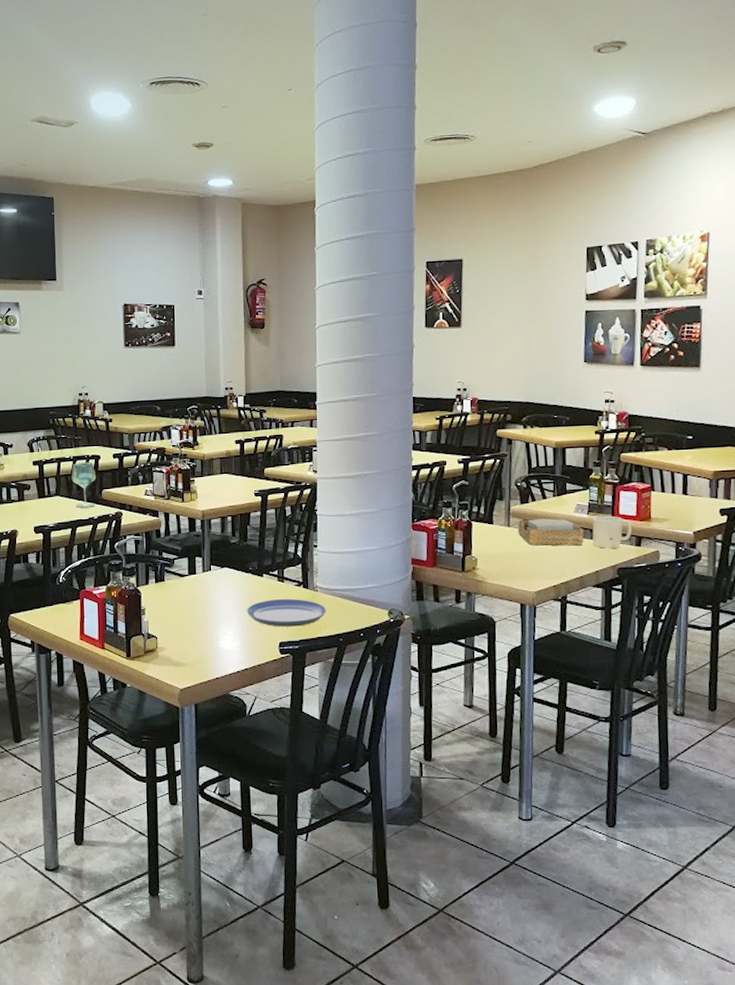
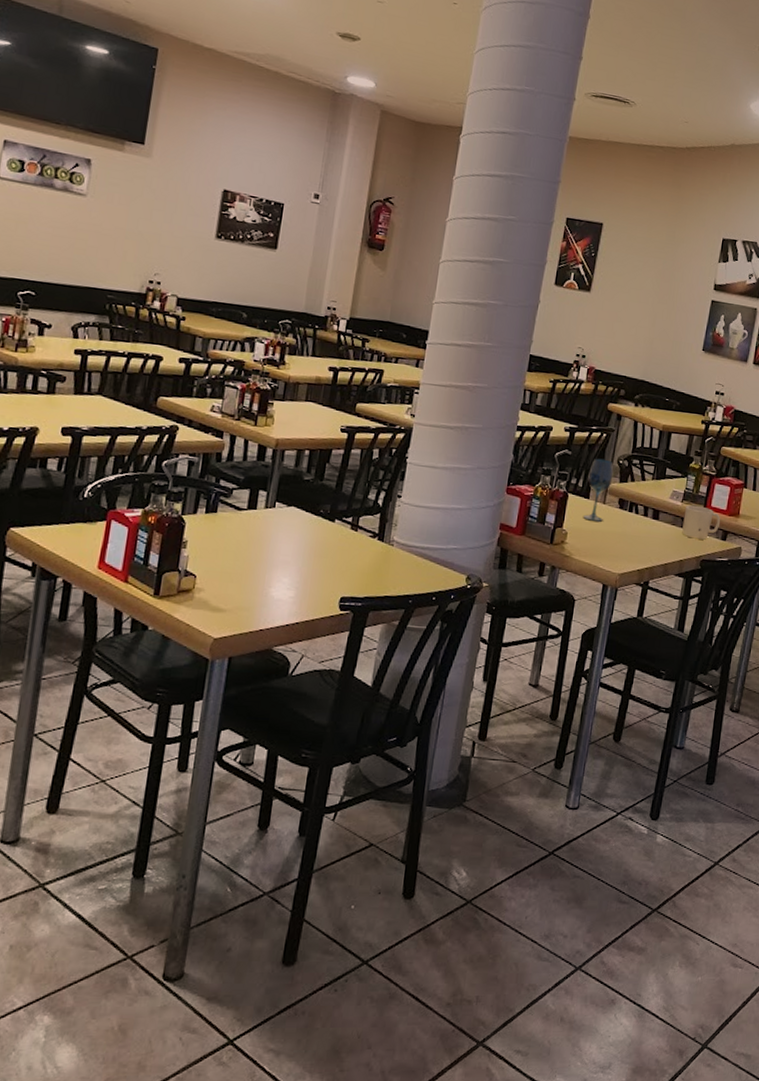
wine glass: present [71,462,97,508] -> none [121,360,154,415]
plate: present [247,599,327,627] -> none [309,548,401,582]
wineglass: none [488,484,514,545] -> present [582,458,614,522]
napkin holder: present [517,518,584,546] -> none [612,498,675,533]

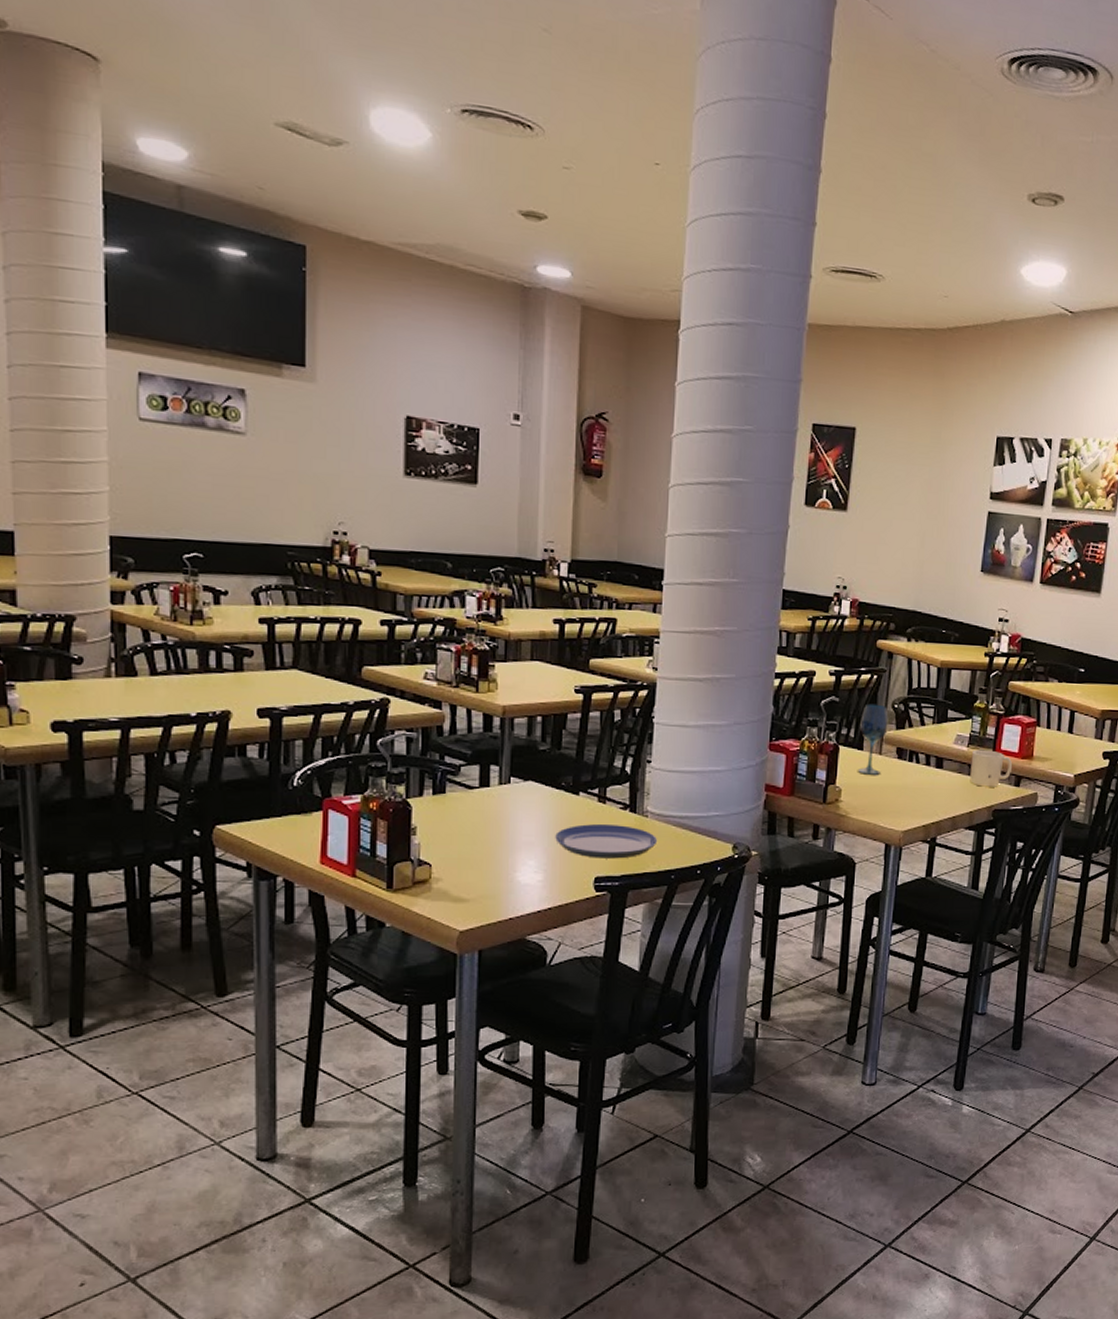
plate: none [309,548,401,582] -> present [555,824,658,859]

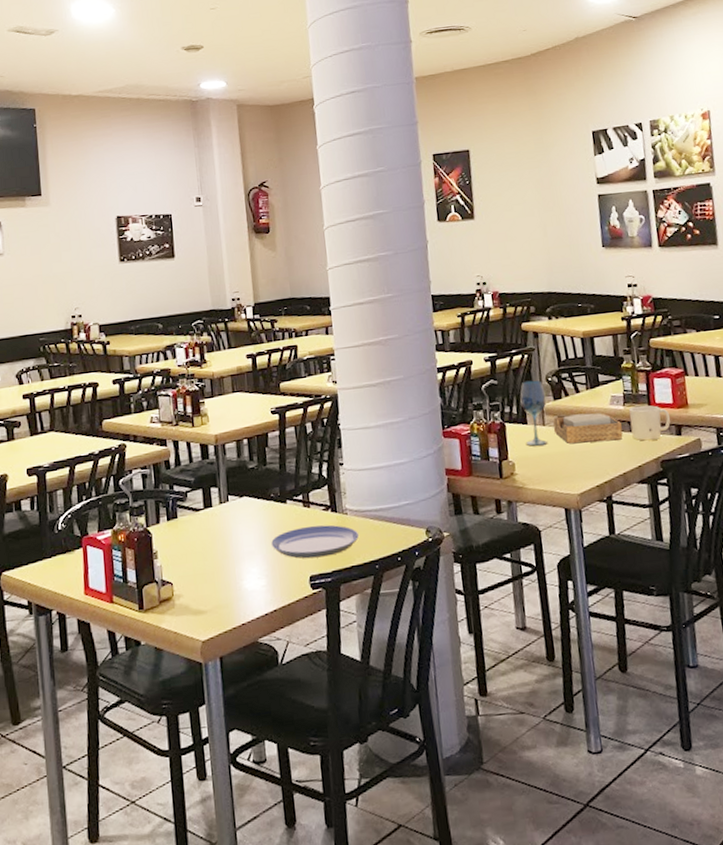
napkin holder: none [889,747,961,782] -> present [553,413,623,444]

